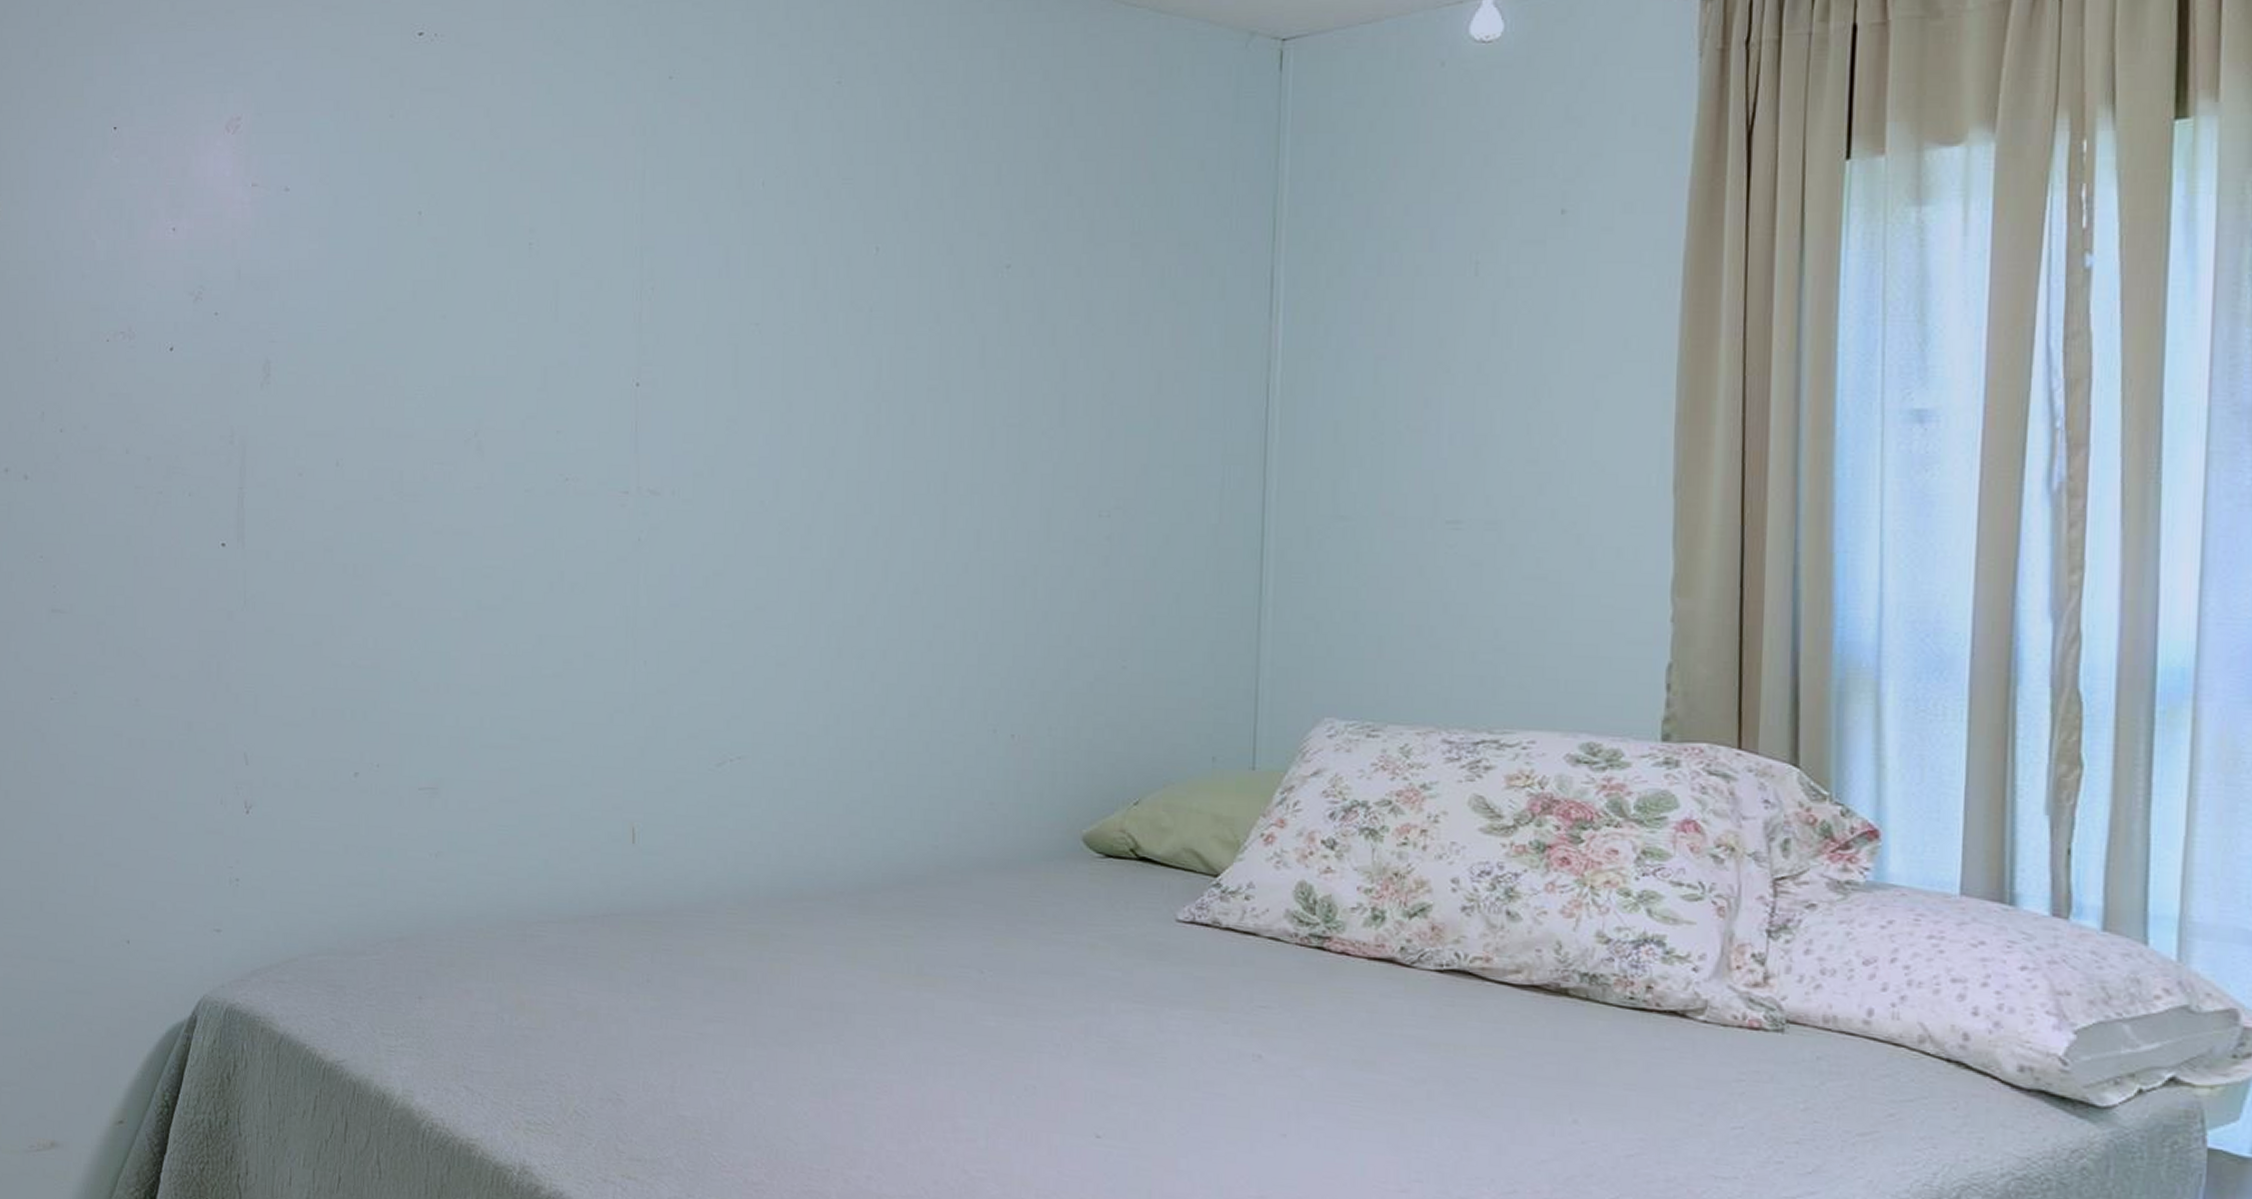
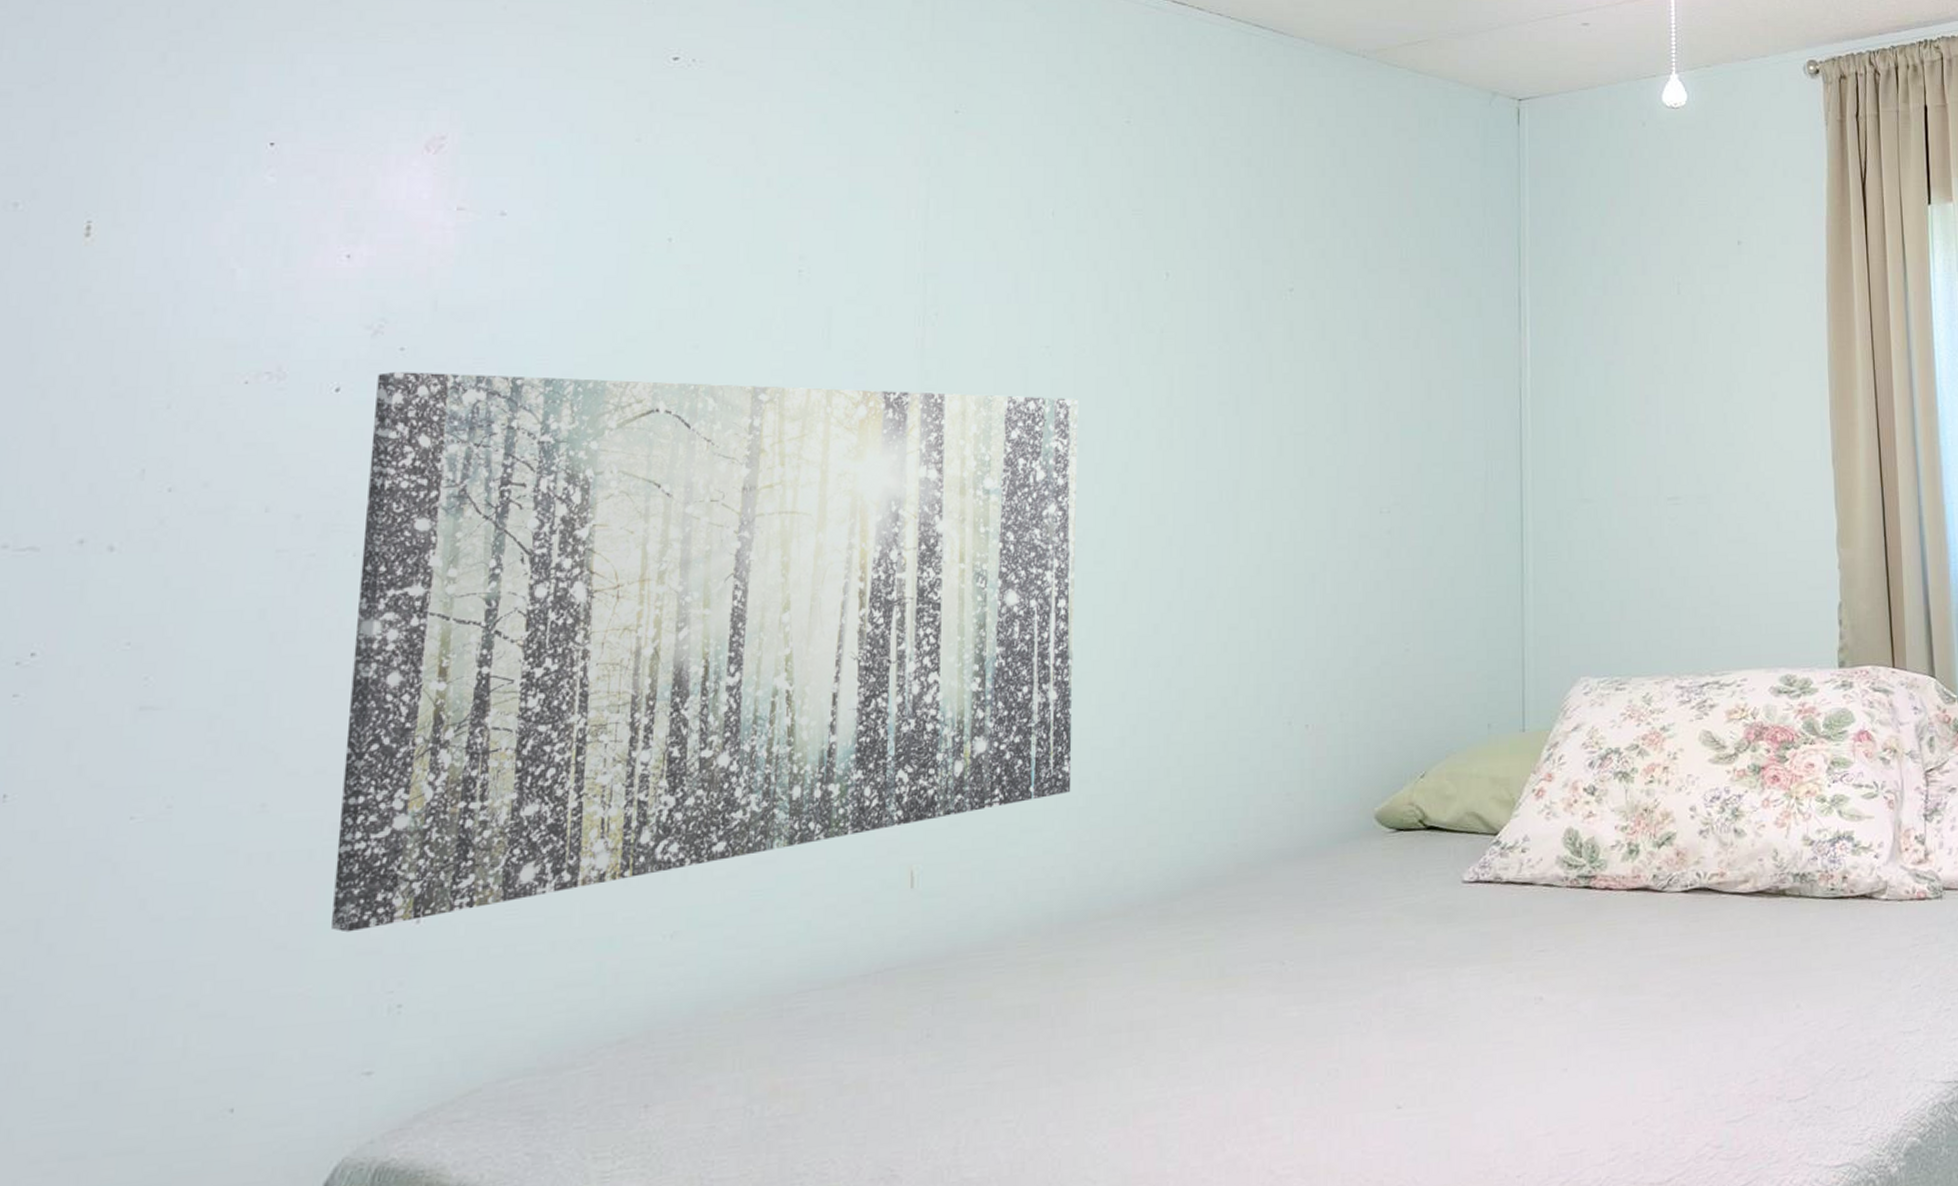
wall art: none [188,333,787,813] -> present [332,371,1079,933]

